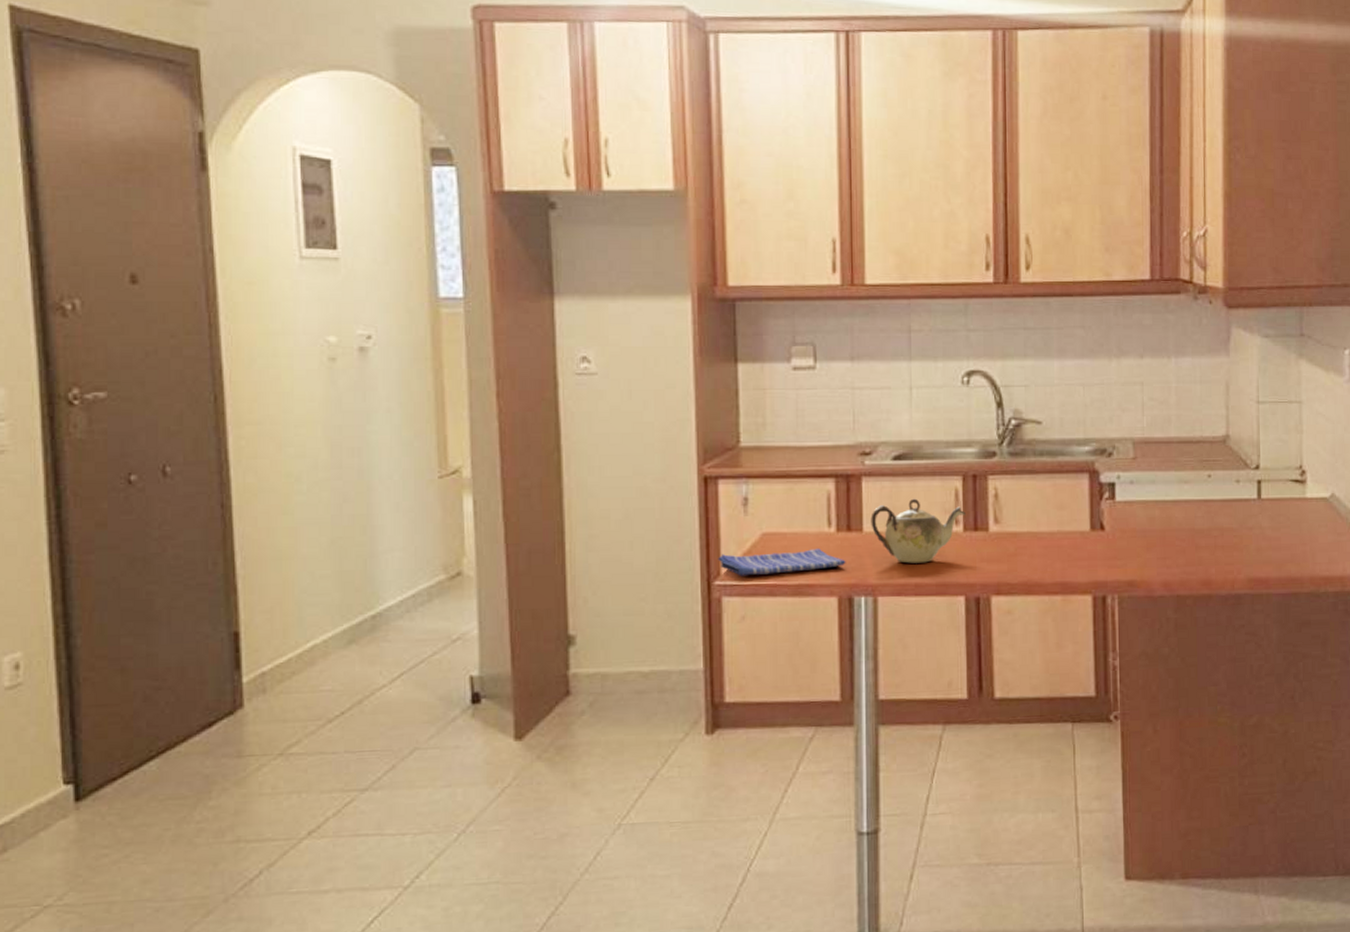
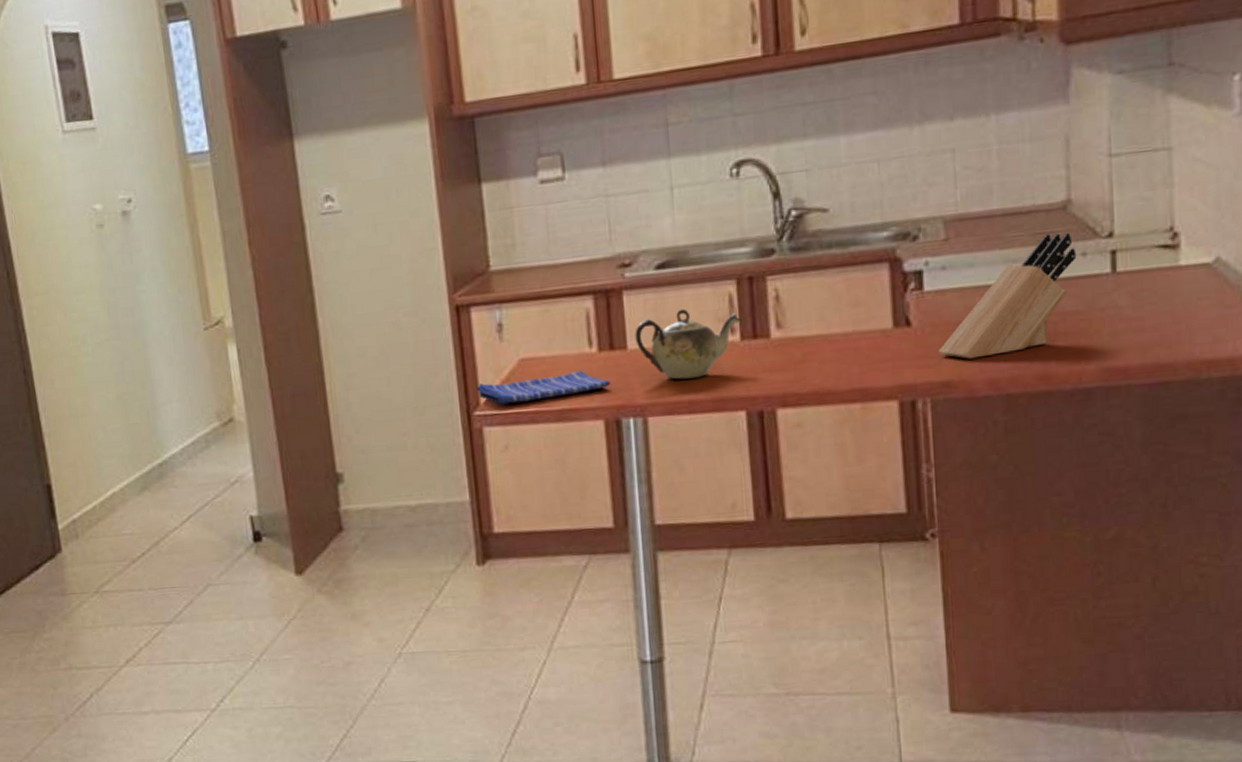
knife block: none [1126,462,1232,563] -> present [939,233,1077,359]

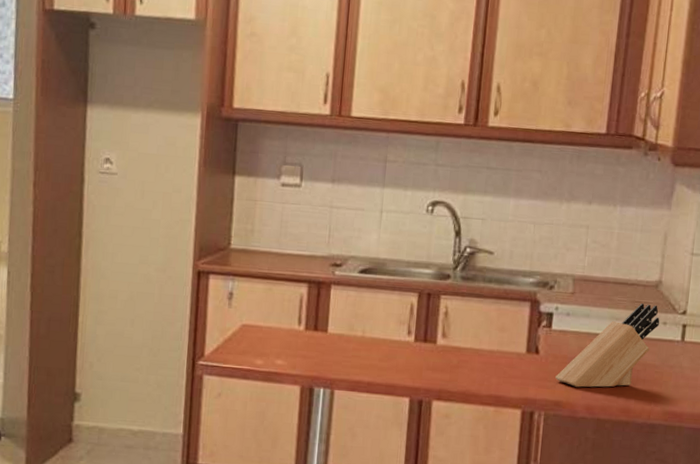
dish towel: present [476,370,611,405] -> none [203,339,311,361]
teapot: present [635,308,742,380] -> none [335,308,418,365]

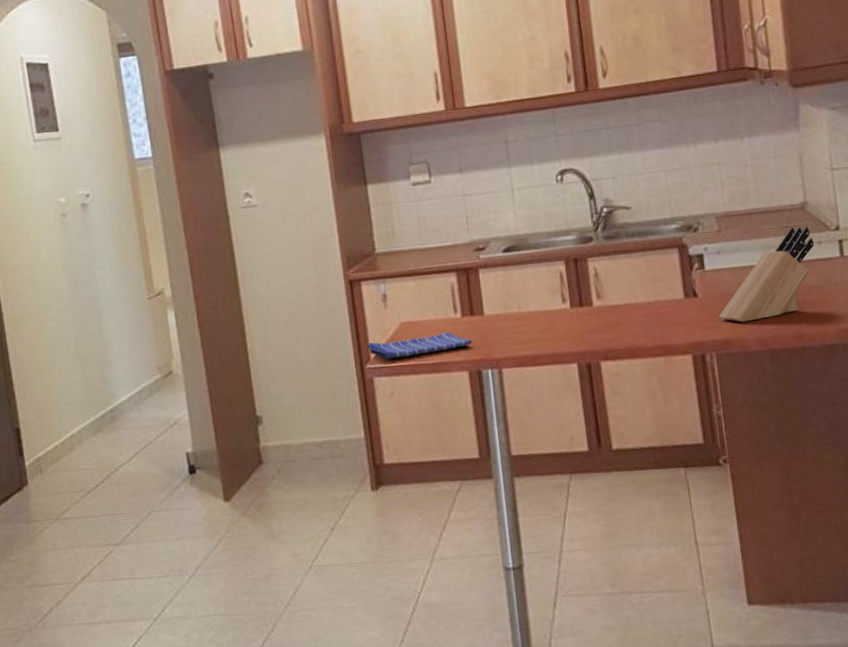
dish towel: none [203,339,311,361] -> present [367,331,473,360]

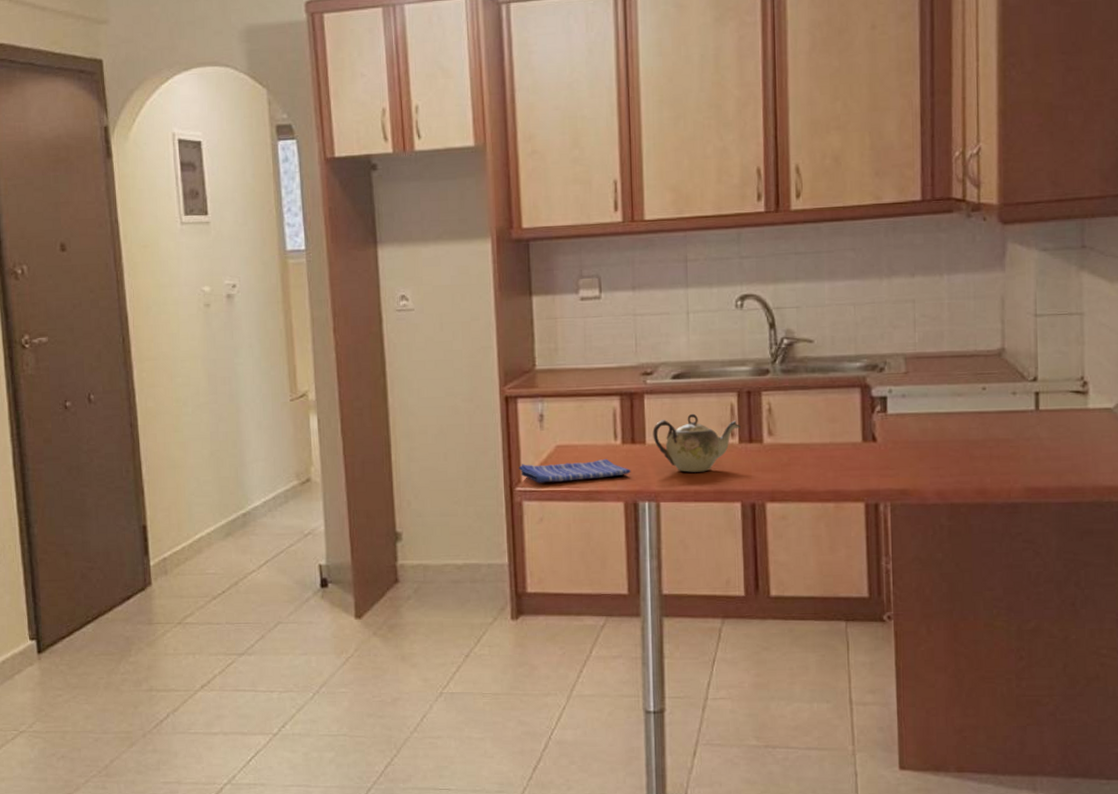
teapot: none [489,283,571,339] -> present [653,413,741,472]
knife block: present [719,227,814,322] -> none [898,375,1008,472]

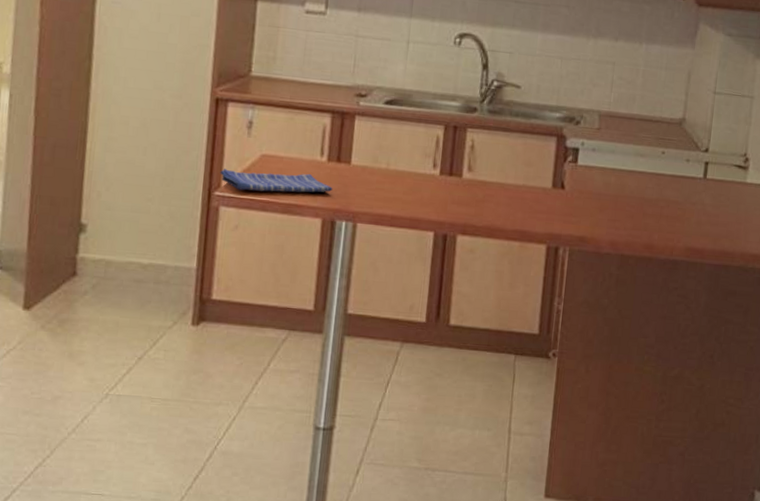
teapot: present [653,413,741,472] -> none [358,140,444,199]

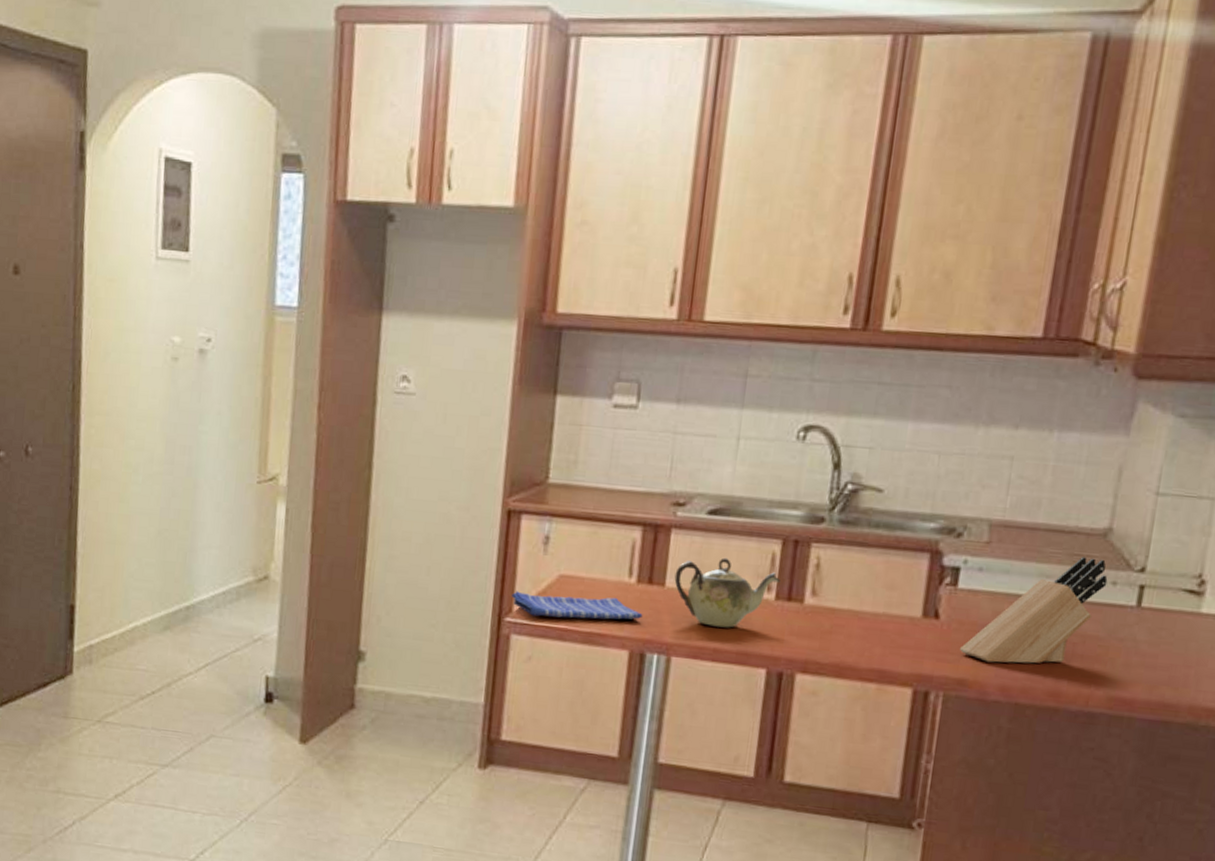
teapot: none [358,140,444,199] -> present [674,557,780,628]
knife block: none [580,140,683,223] -> present [960,557,1108,664]

